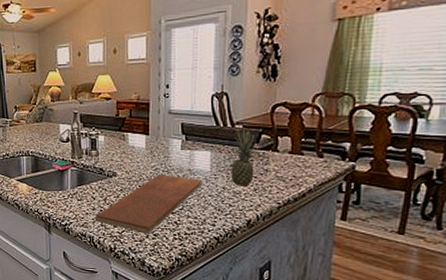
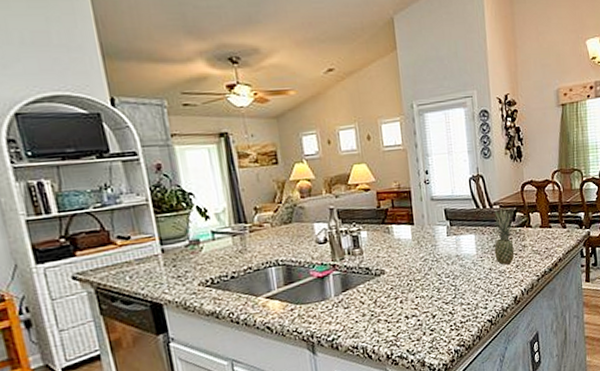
chopping board: present [94,174,203,234] -> none [365,264,472,331]

